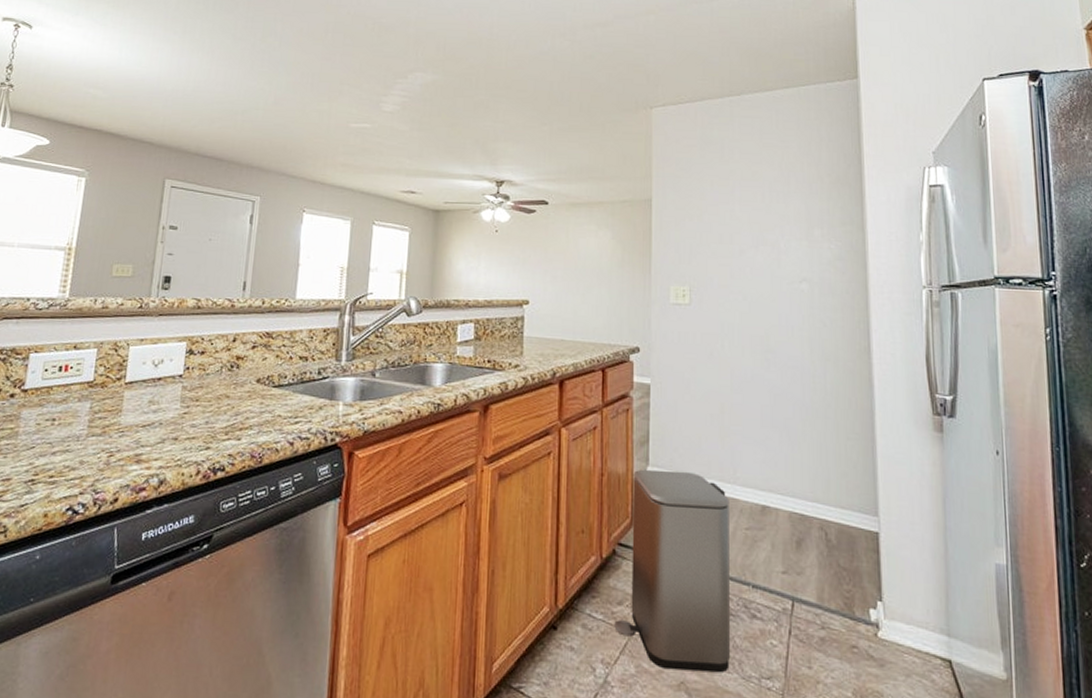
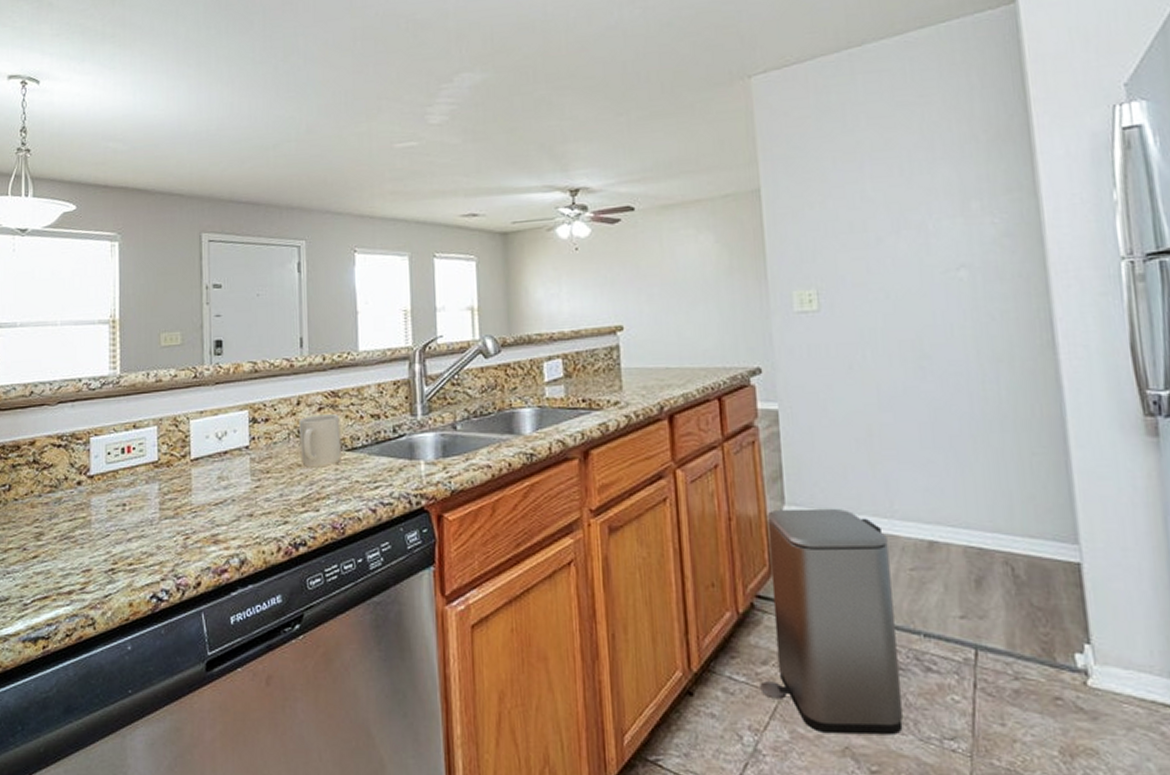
mug: none [230,352,271,401] -> present [299,414,341,468]

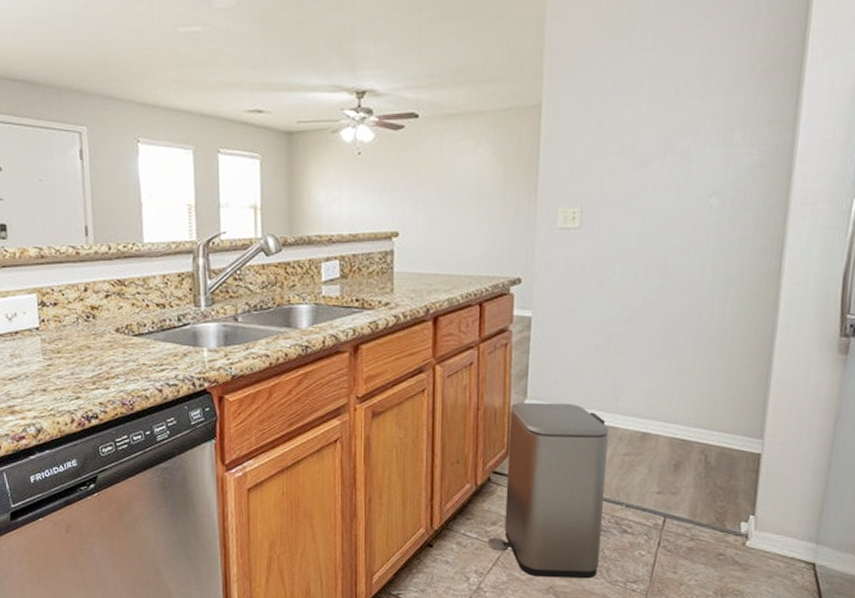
mug: present [299,414,341,468] -> none [87,301,129,350]

